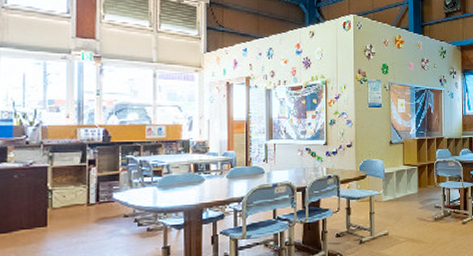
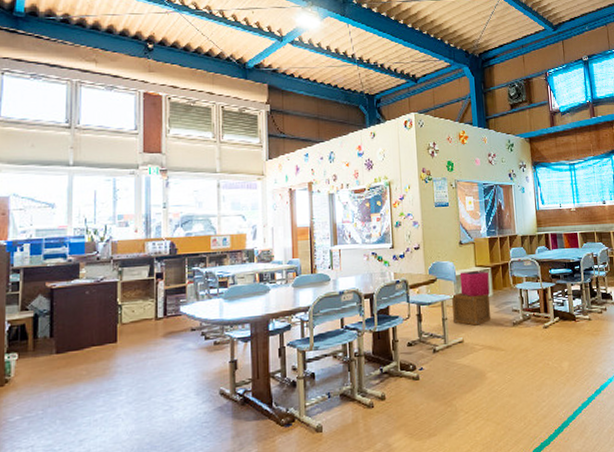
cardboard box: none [380,188,415,220] -> present [452,292,492,326]
storage bin: none [388,169,416,193] -> present [459,271,490,297]

